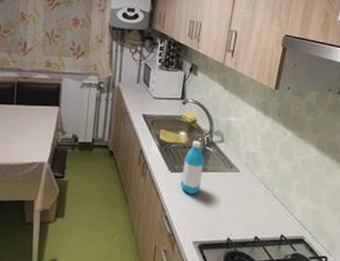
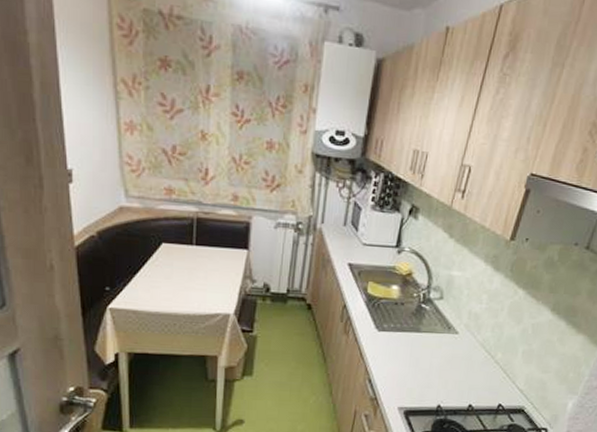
water bottle: present [180,140,205,195] -> none [388,296,419,357]

